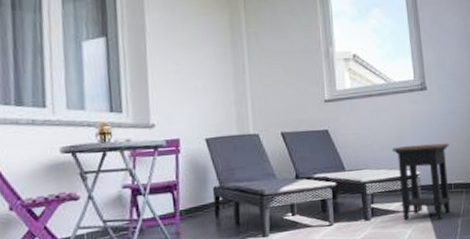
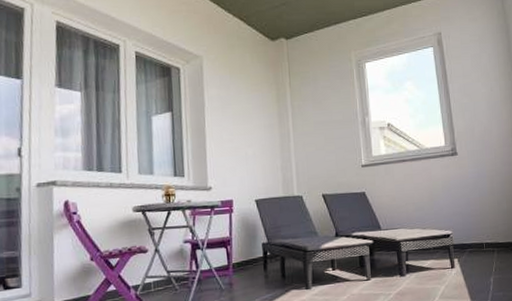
side table: present [391,143,451,220] -> none [425,204,483,277]

